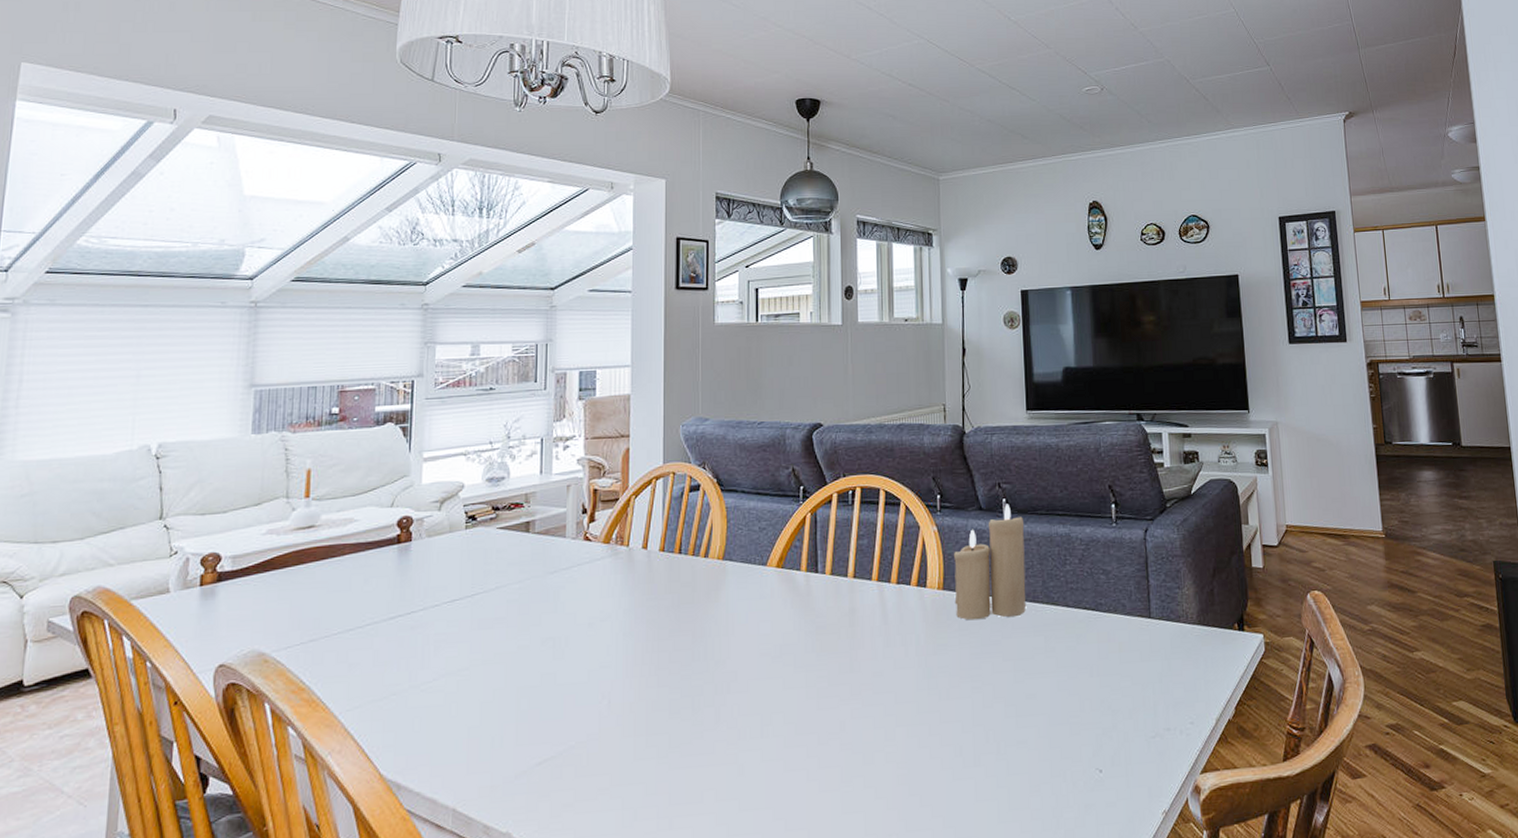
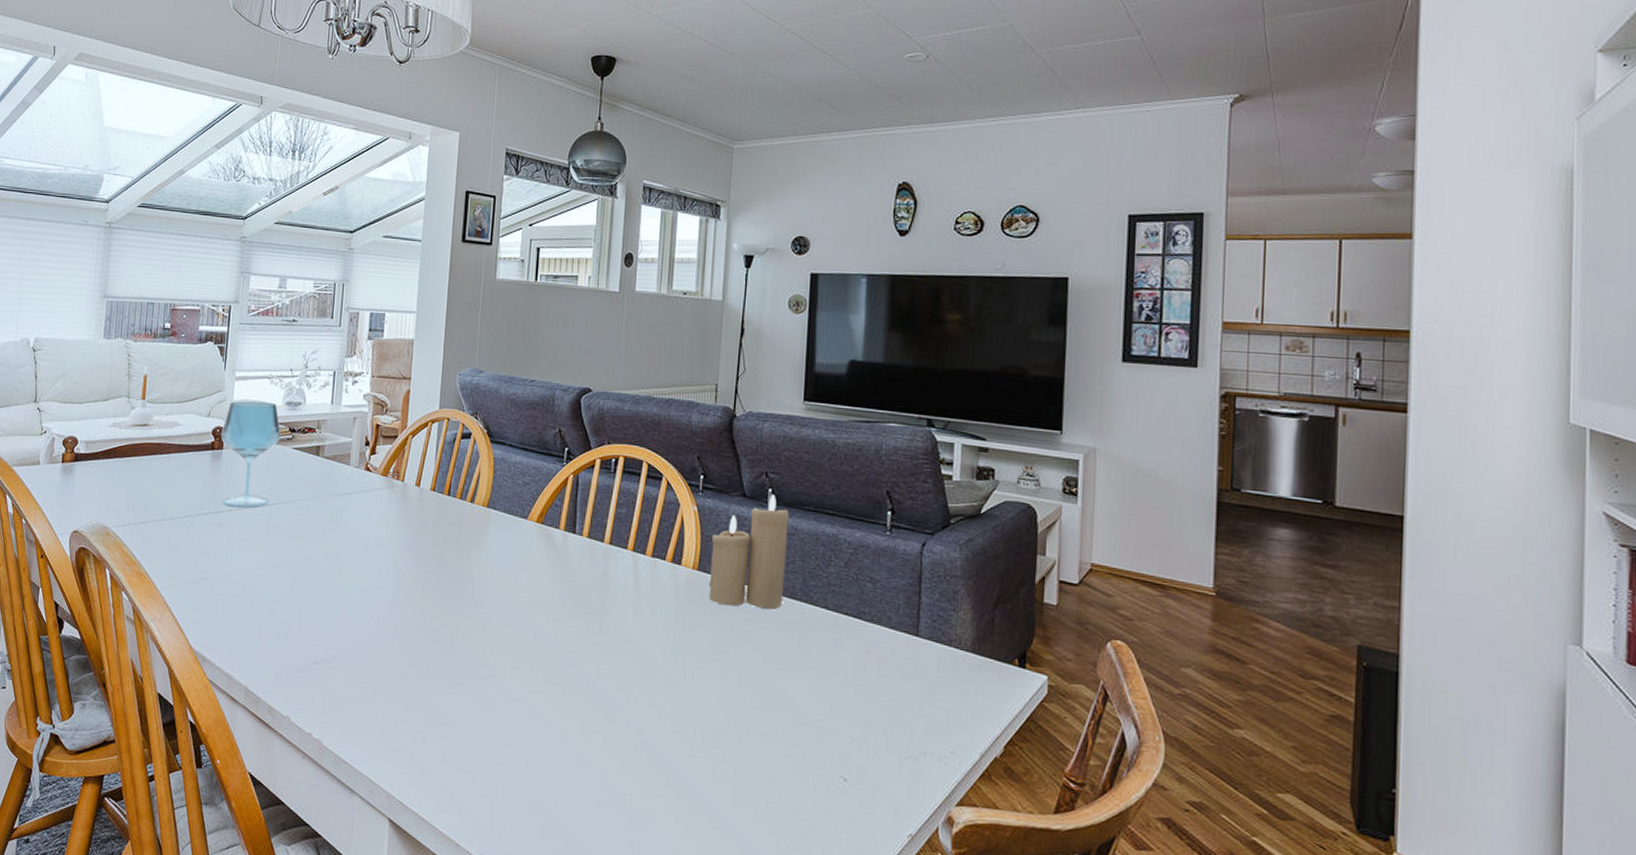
wine glass: none [408,481,482,606] -> present [220,401,281,509]

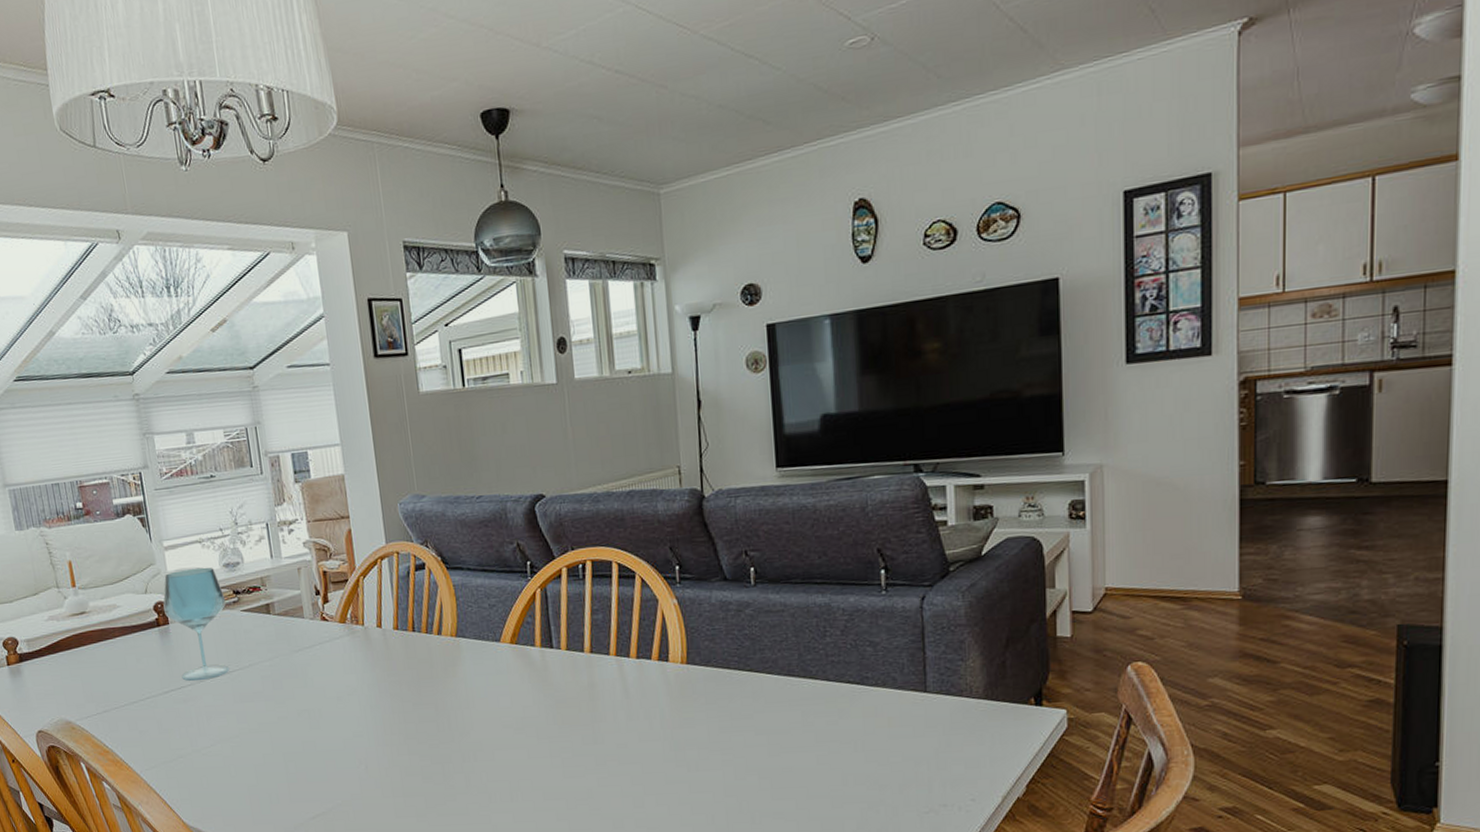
candle: present [708,494,790,610] -> none [696,573,780,695]

